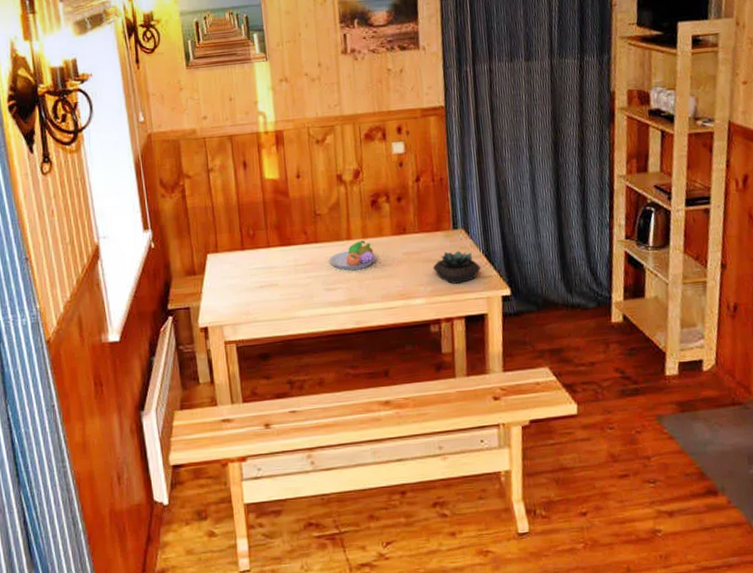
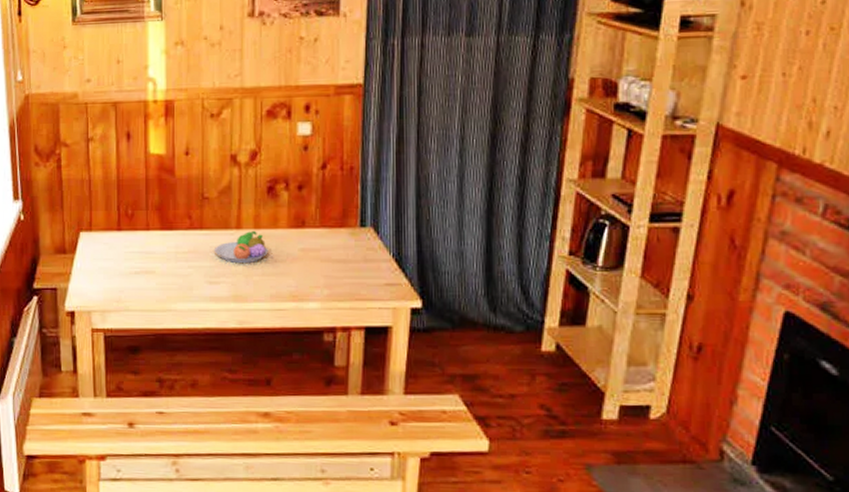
succulent plant: present [432,250,482,284] -> none [332,252,390,289]

